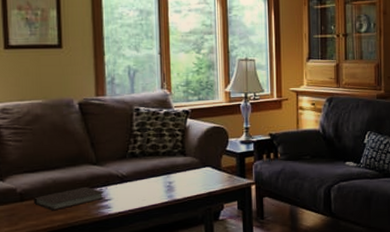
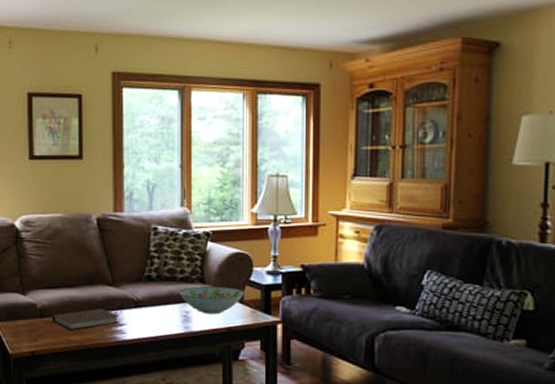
decorative bowl: none [162,157,222,183] -> present [178,286,245,314]

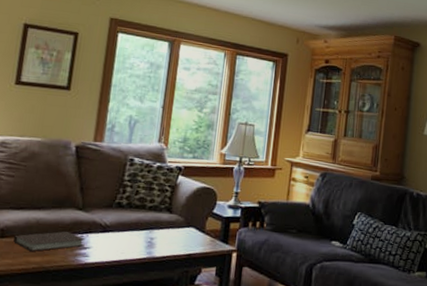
decorative bowl: present [178,286,245,314] -> none [146,215,207,242]

